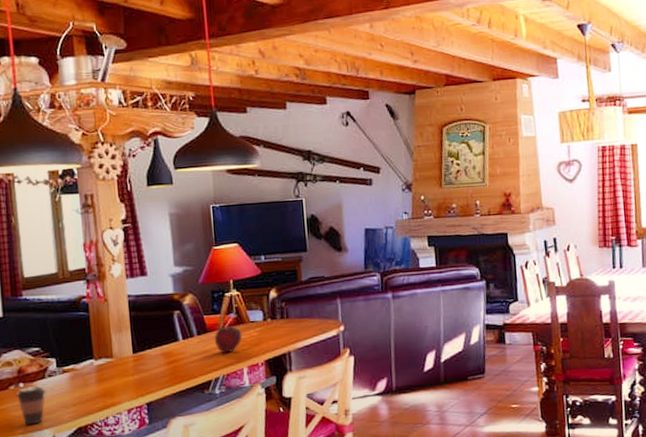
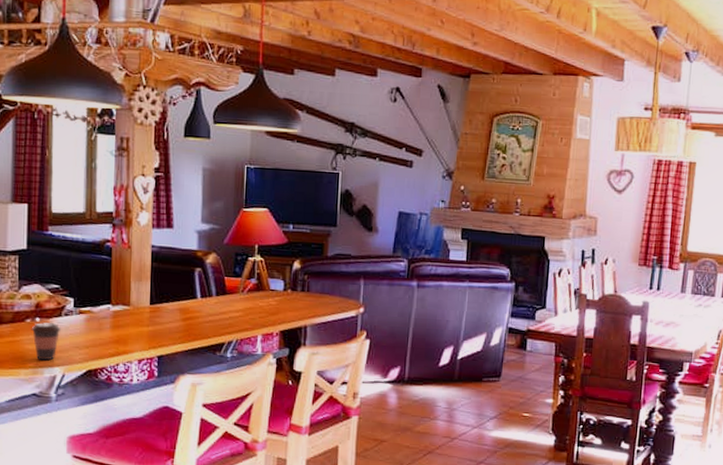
fruit: present [214,325,242,353] -> none [232,291,261,318]

